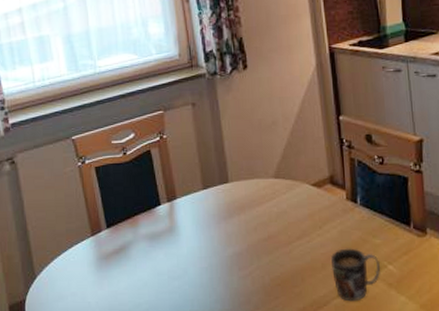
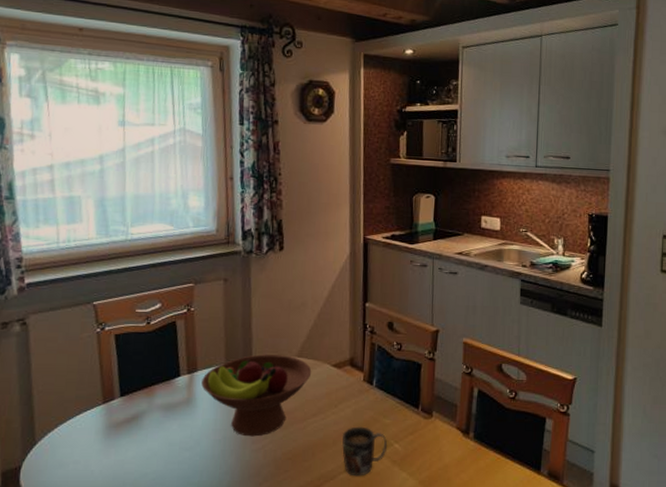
fruit bowl: none [182,177,291,263] -> present [201,354,312,437]

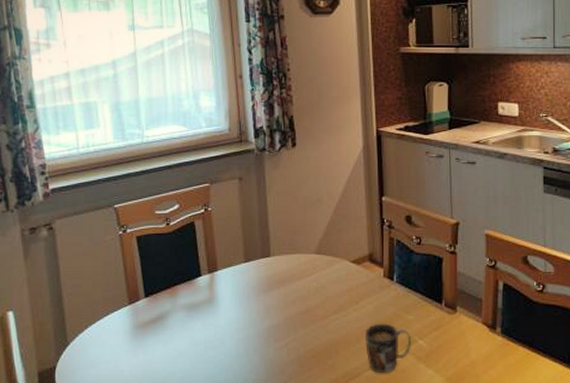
fruit bowl: present [201,354,312,437] -> none [222,252,331,335]

